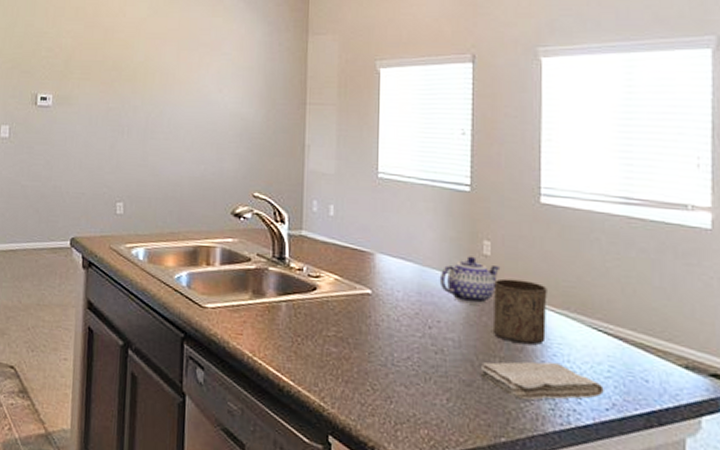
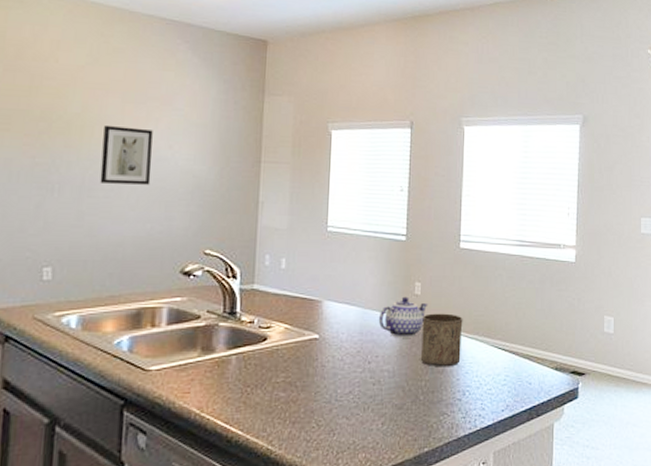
wall art: none [160,71,204,128] -> present [100,125,153,185]
washcloth: present [480,362,604,401] -> none [409,379,501,414]

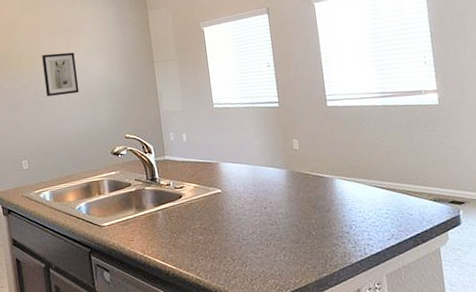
teapot: present [378,296,428,338] -> none [266,152,307,186]
cup: present [421,313,463,367] -> none [304,162,343,207]

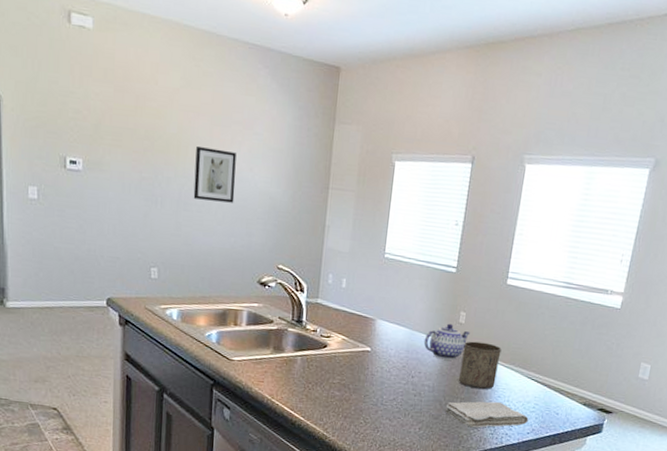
teapot: none [266,152,307,186] -> present [423,323,471,361]
washcloth: none [302,215,386,245] -> present [445,401,529,428]
cup: none [304,162,343,207] -> present [459,341,502,390]

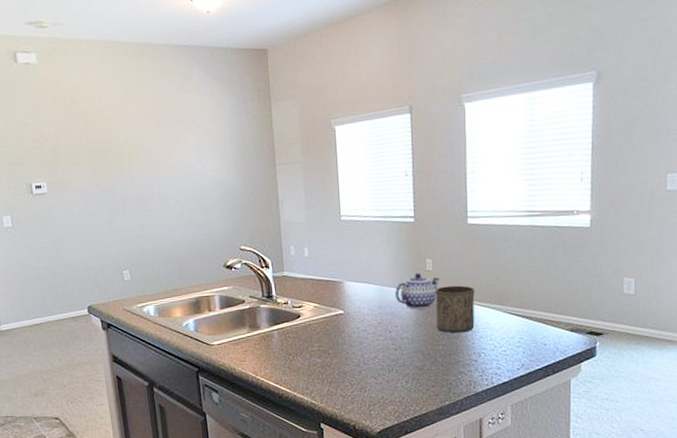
wall art: present [193,145,237,203] -> none [146,148,189,199]
washcloth: present [445,401,529,428] -> none [428,343,516,373]

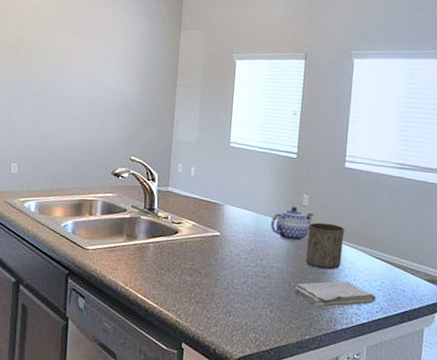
washcloth: none [428,343,516,373] -> present [294,281,376,309]

